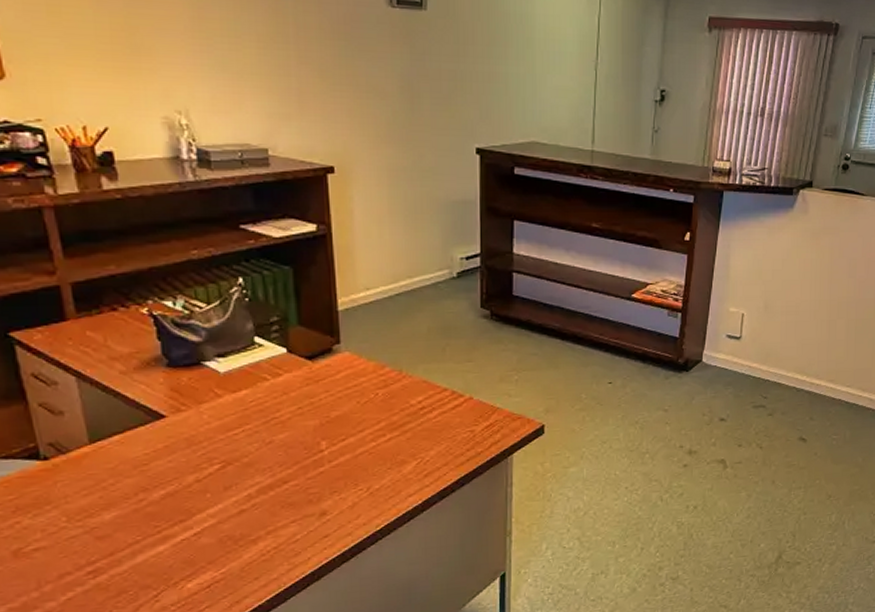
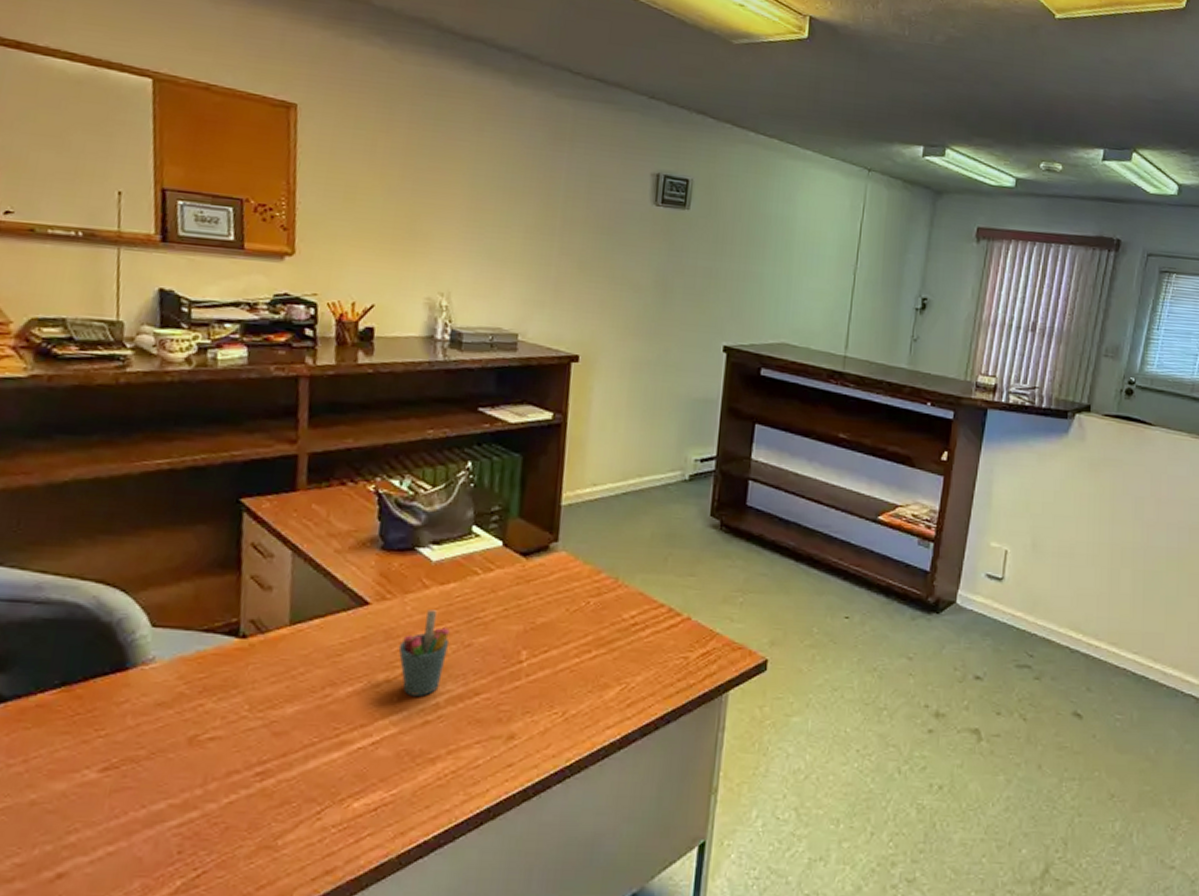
pen holder: none [202,415,251,491] -> present [398,610,450,696]

